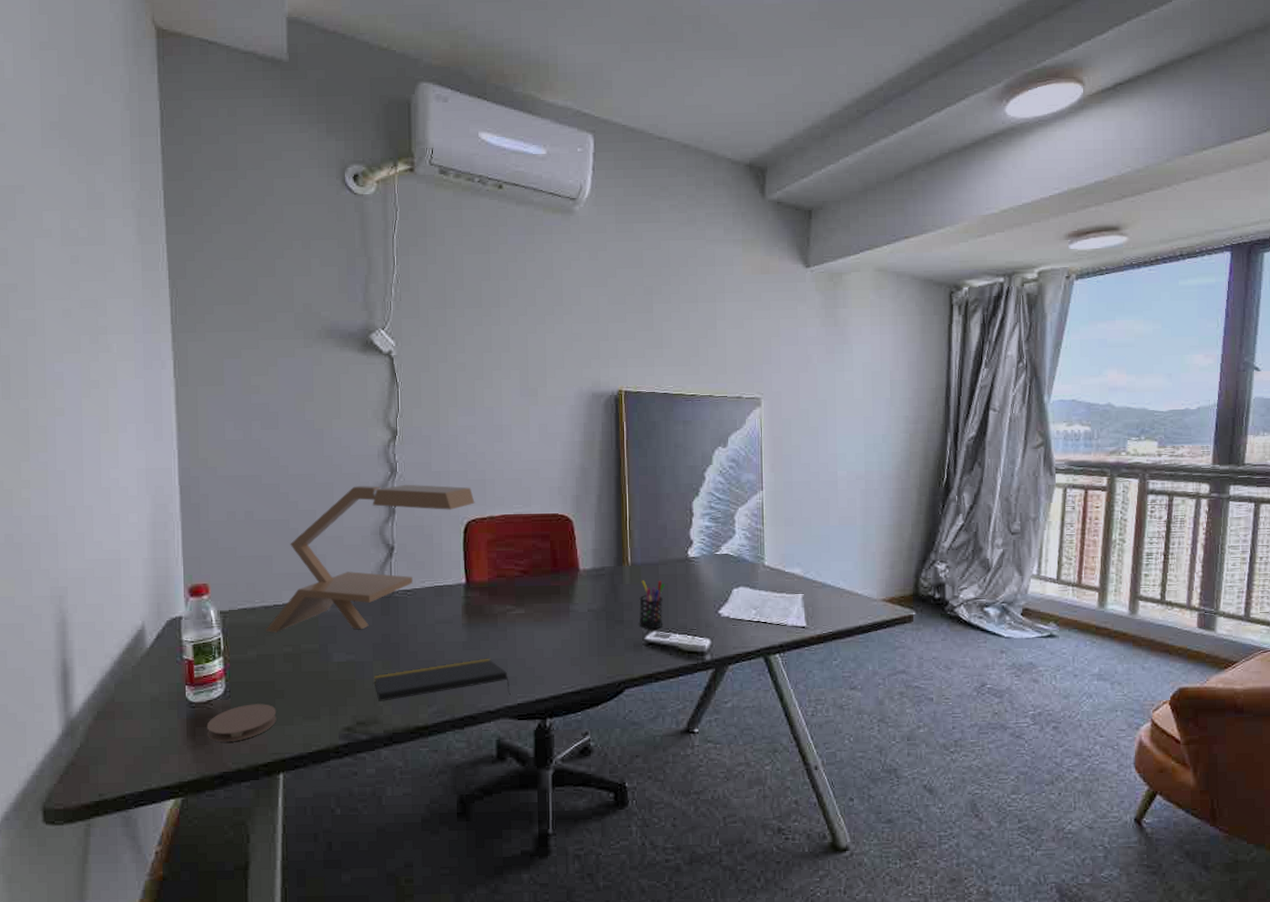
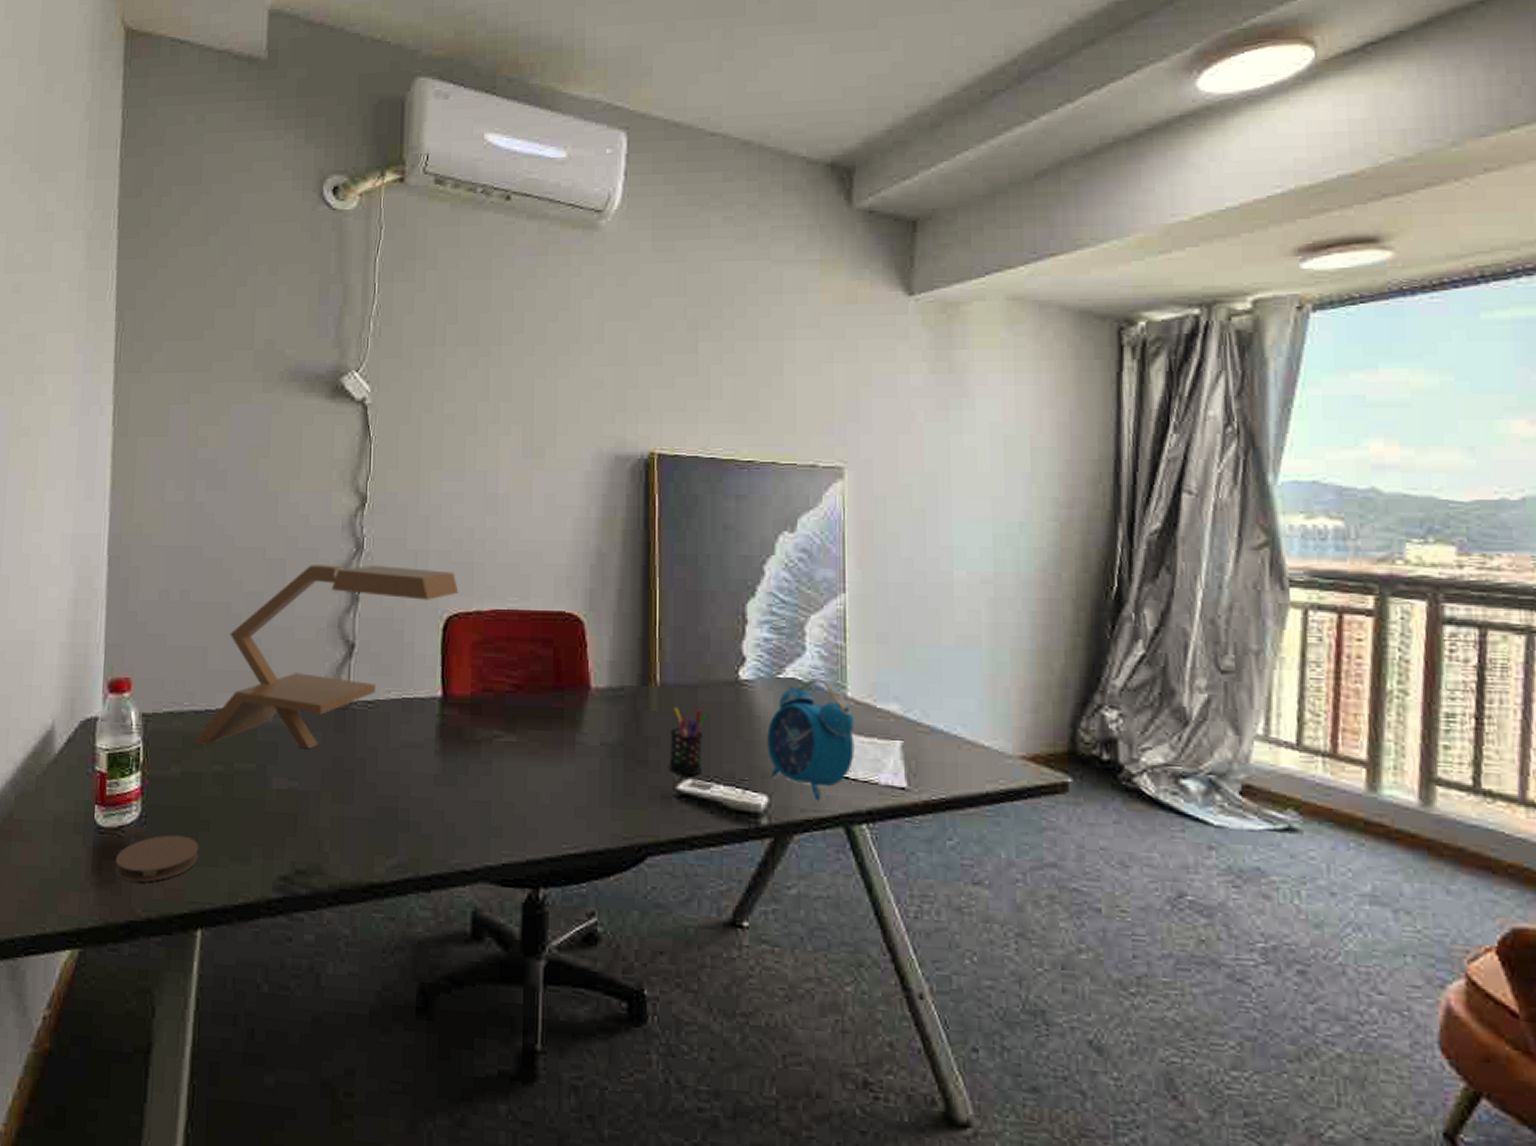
notepad: present [374,658,511,701] -> none [320,798,493,851]
alarm clock: none [709,553,771,640] -> present [767,678,856,801]

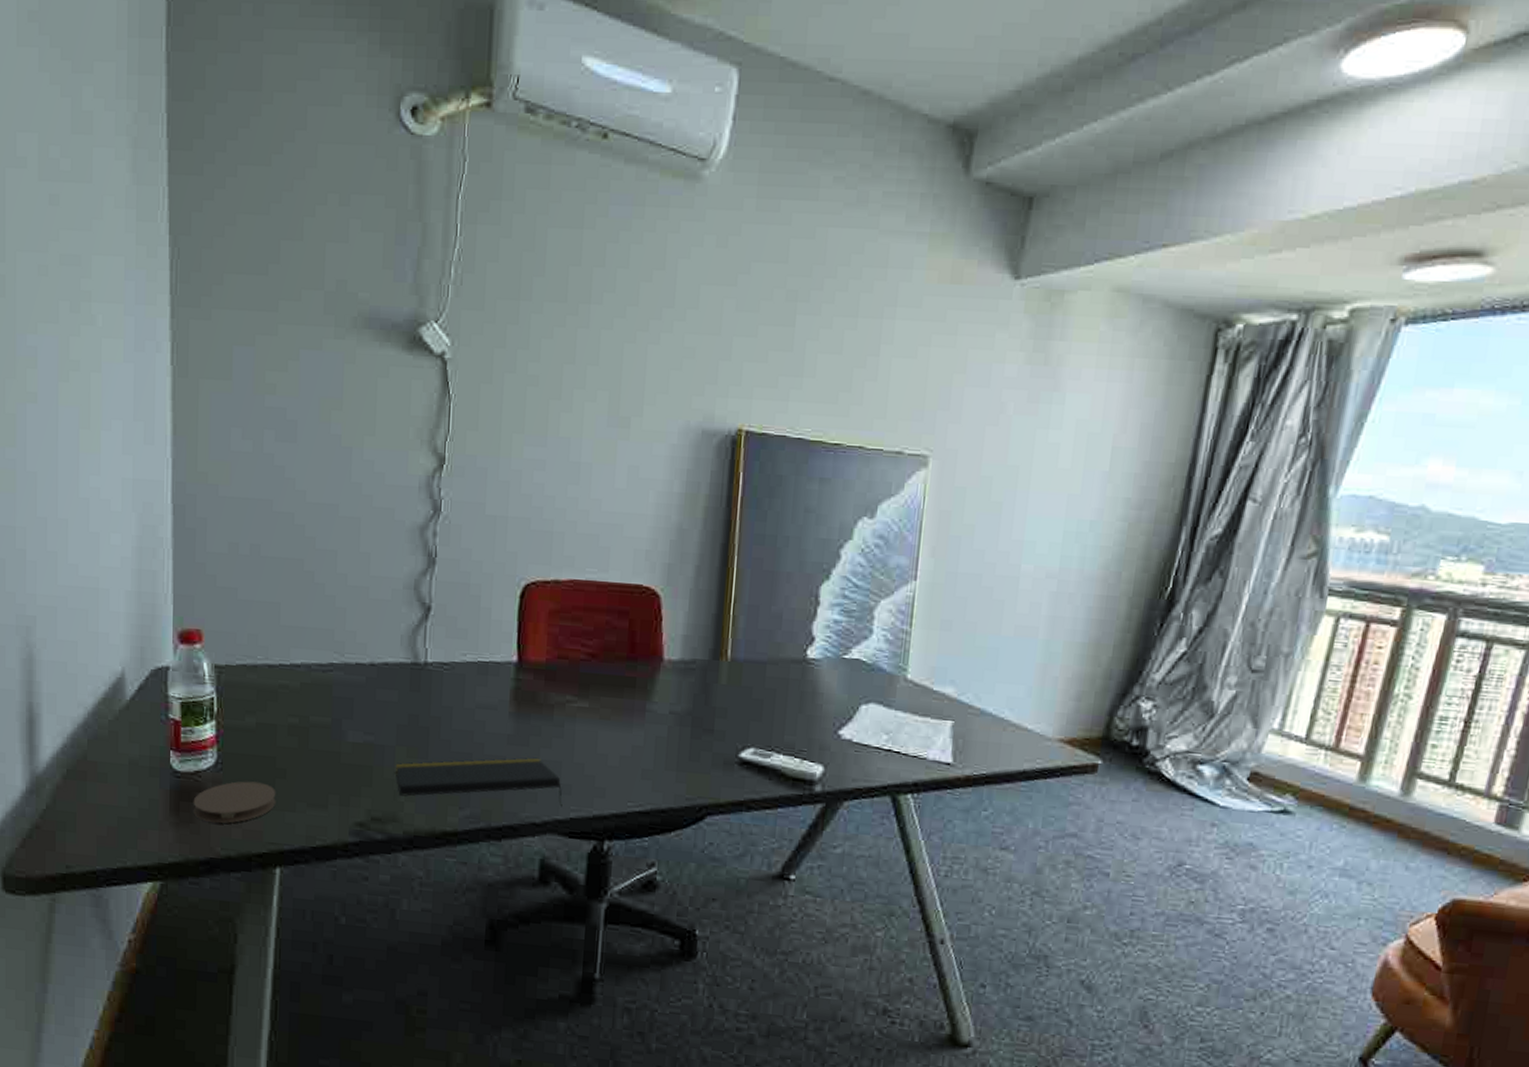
desk lamp: present [194,564,459,749] -> none [269,525,537,706]
notepad: none [320,798,493,851] -> present [396,757,562,806]
pen holder: present [668,707,706,777] -> none [733,681,772,746]
alarm clock: present [767,678,856,801] -> none [827,660,912,772]

